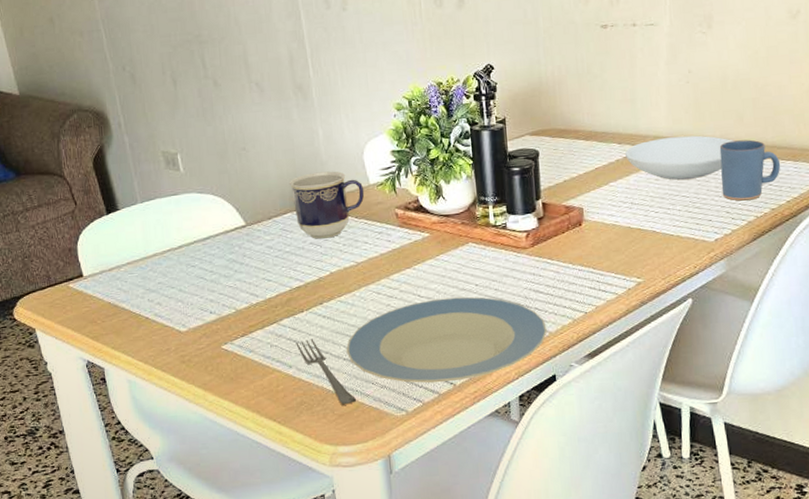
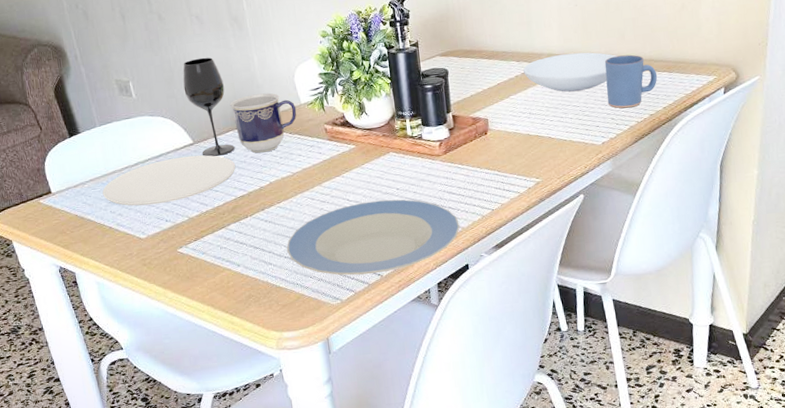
plate: none [140,239,293,295] -> present [102,155,236,206]
wine glass: none [237,129,292,241] -> present [182,57,235,157]
fork: present [296,339,357,405] -> none [242,241,298,297]

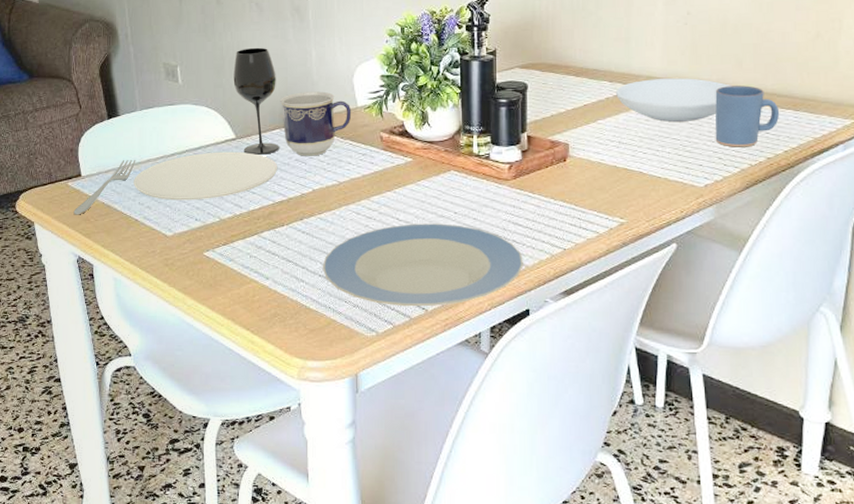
fork: none [49,173,103,230] -> present [73,160,136,215]

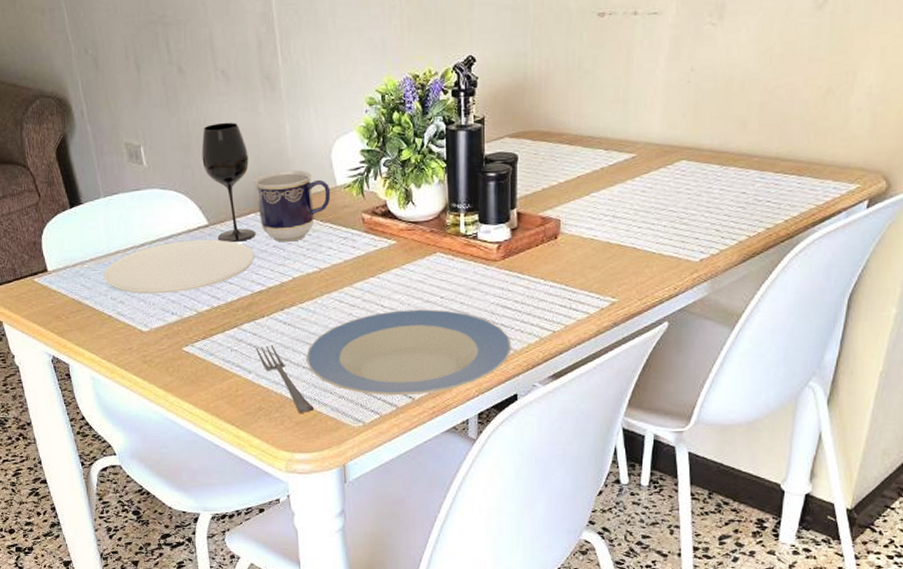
fork: present [73,160,136,215] -> none [43,252,105,313]
fork: none [274,253,329,321] -> present [256,345,315,413]
bowl: present [615,78,732,122] -> none [610,143,735,193]
mug: present [715,85,780,147] -> none [713,149,783,218]

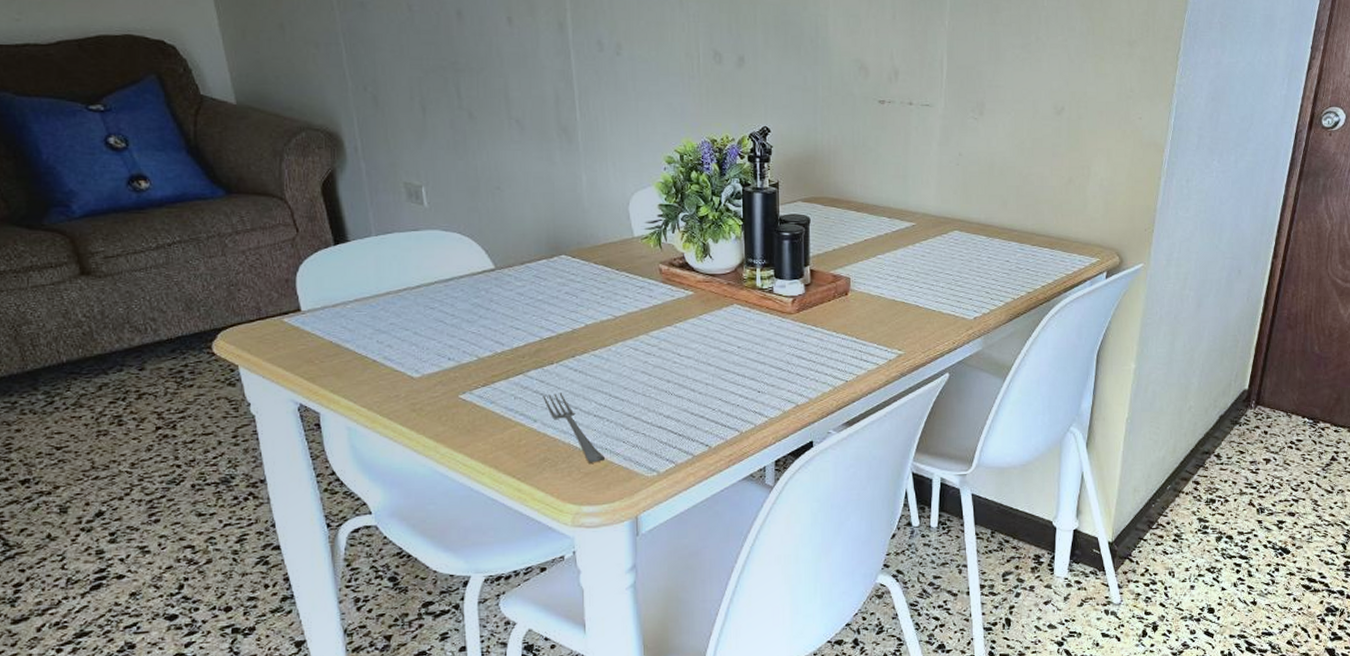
plate: present [103,239,255,294] -> none [370,283,545,338]
wine glass: present [201,122,256,242] -> none [490,169,546,287]
cup: present [253,170,331,242] -> none [546,219,628,289]
plate: present [305,309,512,396] -> none [597,358,807,444]

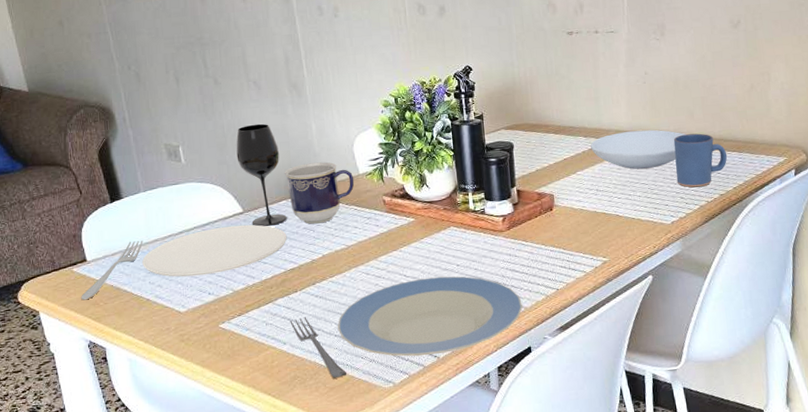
fork: none [292,292,372,356] -> present [81,241,144,301]
plate: none [370,283,545,338] -> present [142,224,287,277]
wine glass: none [490,169,546,287] -> present [236,123,287,227]
cup: none [546,219,628,289] -> present [284,162,355,224]
plate: none [597,358,807,444] -> present [337,276,523,357]
bowl: none [893,216,998,258] -> present [590,129,687,169]
mug: none [983,225,1039,282] -> present [673,133,728,188]

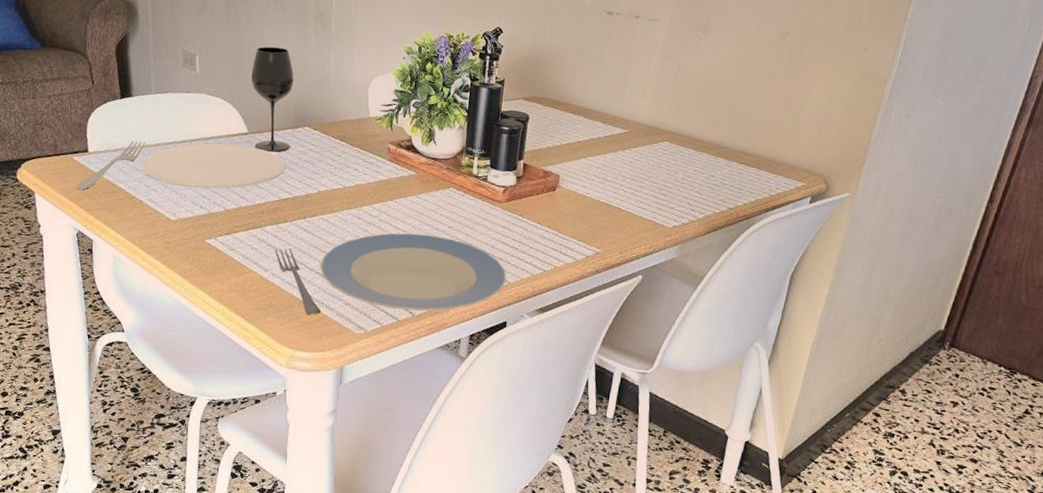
cup: present [284,162,355,224] -> none [295,96,364,159]
bowl: present [590,129,687,169] -> none [606,125,708,168]
mug: present [673,133,728,188] -> none [687,139,745,197]

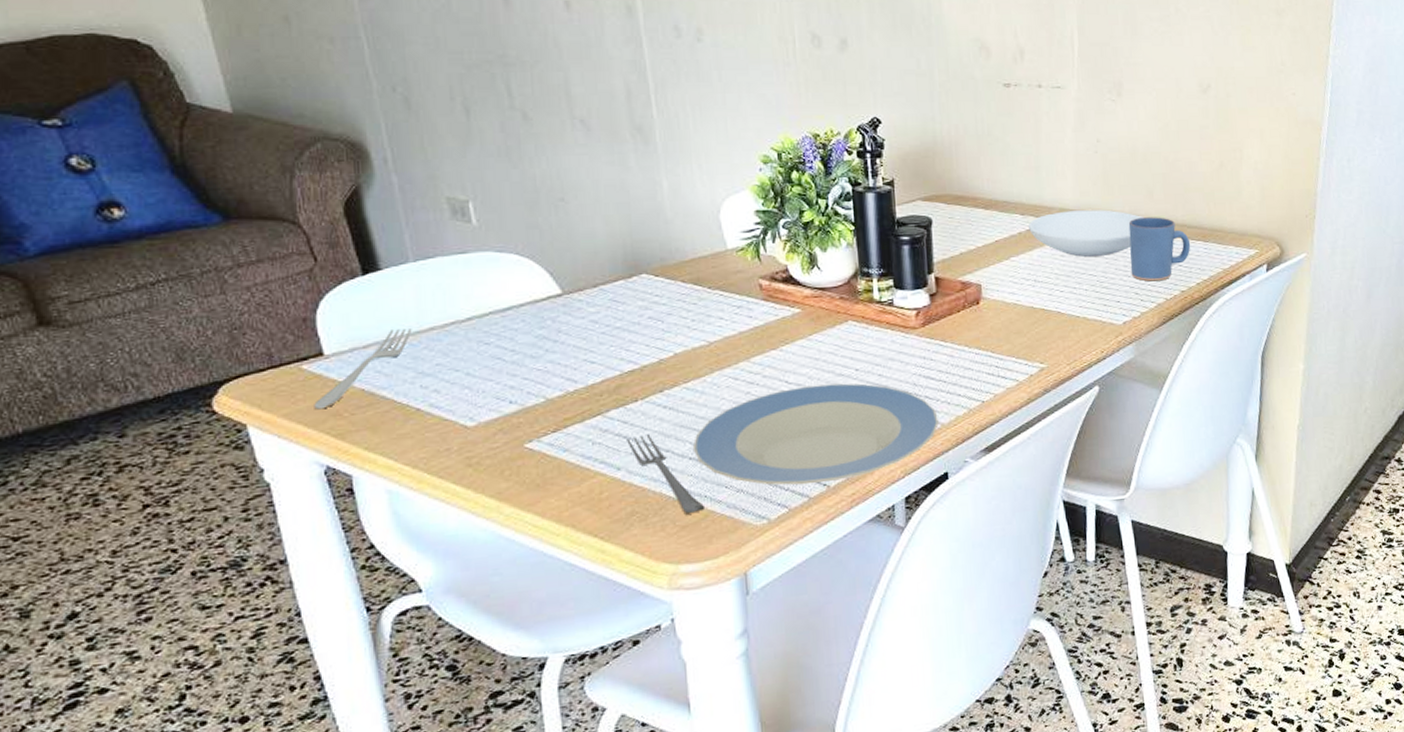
plate: present [141,143,287,189] -> none [410,310,625,380]
wine glass: present [251,46,294,152] -> none [553,176,625,314]
bowl: none [606,125,708,168] -> present [1027,210,1145,257]
mug: none [687,139,745,197] -> present [1128,217,1191,282]

